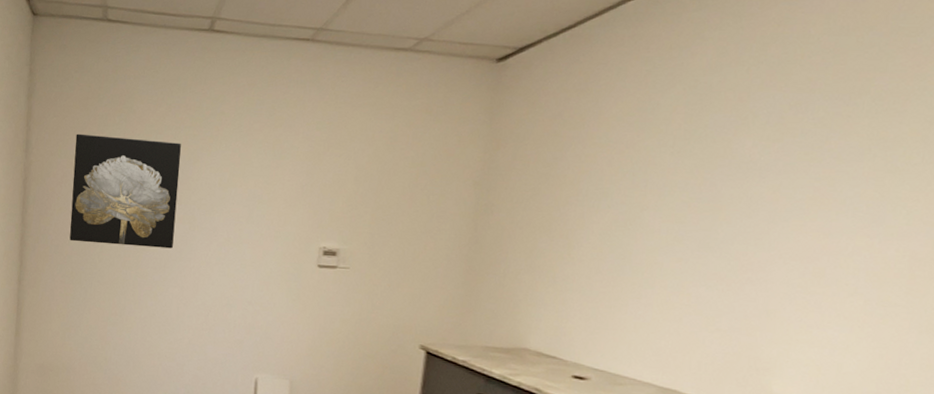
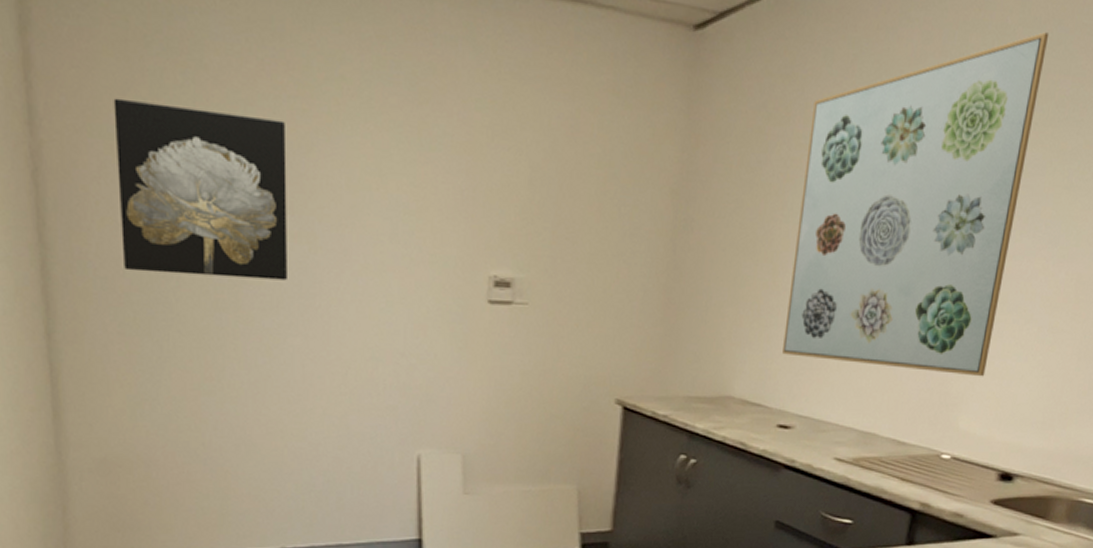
wall art: none [578,38,860,345] -> present [782,32,1049,377]

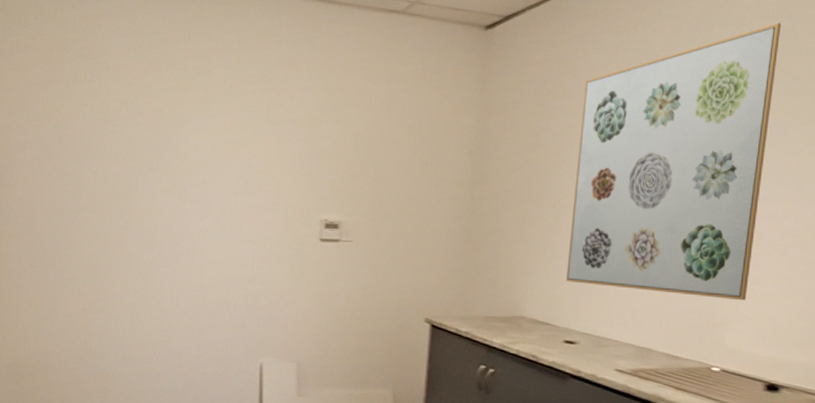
wall art: present [113,98,287,281] -> none [37,91,166,224]

